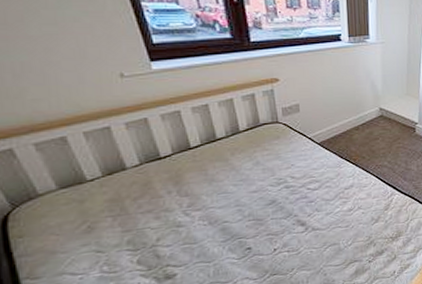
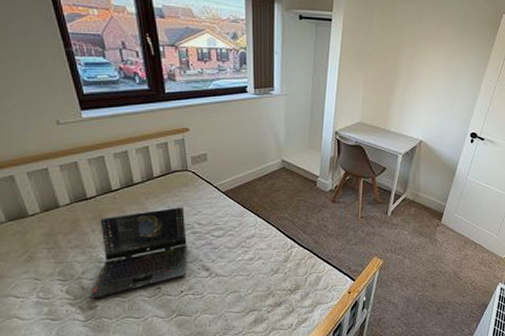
laptop computer: none [168,160,281,268] -> present [90,207,187,299]

